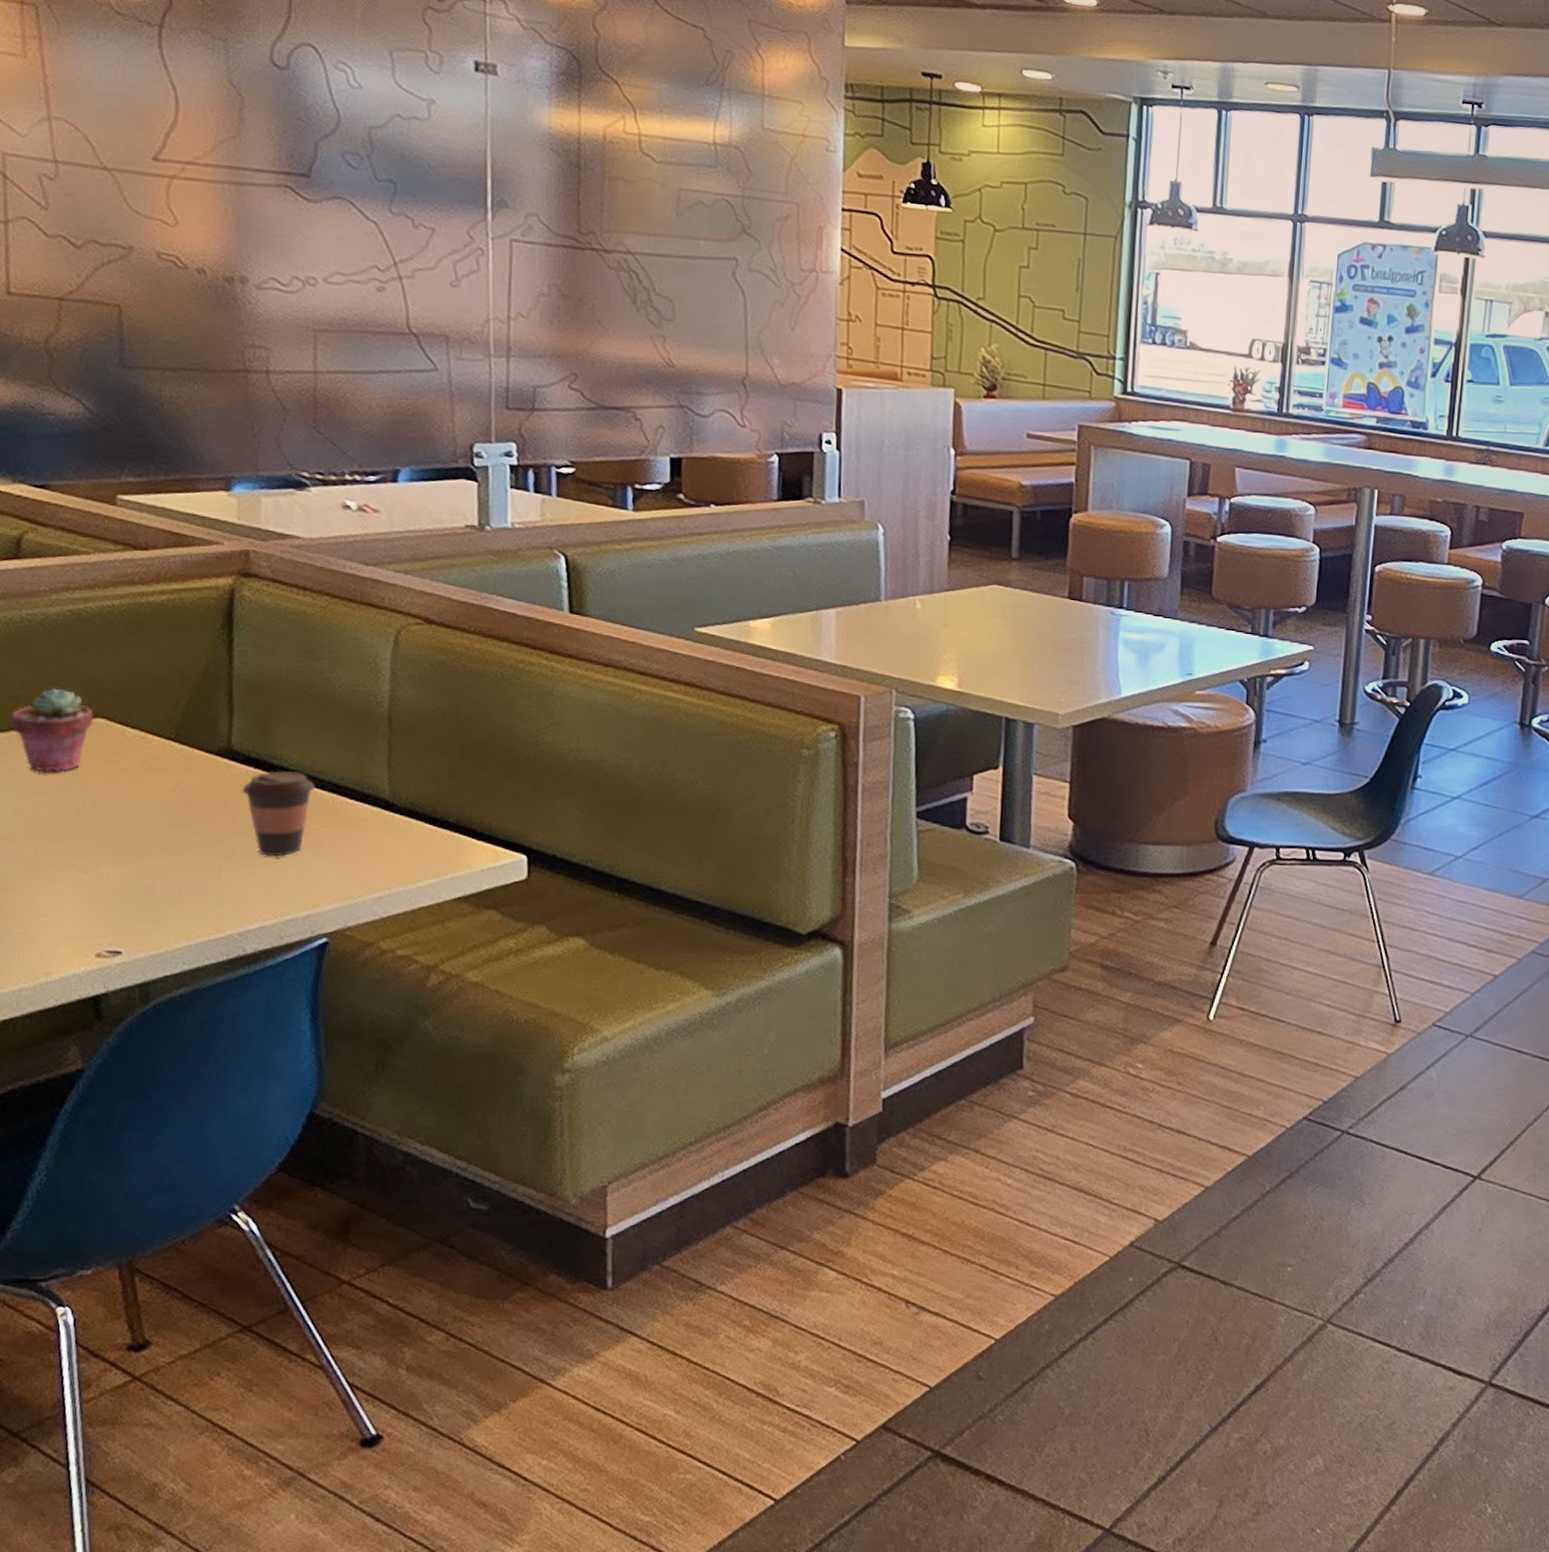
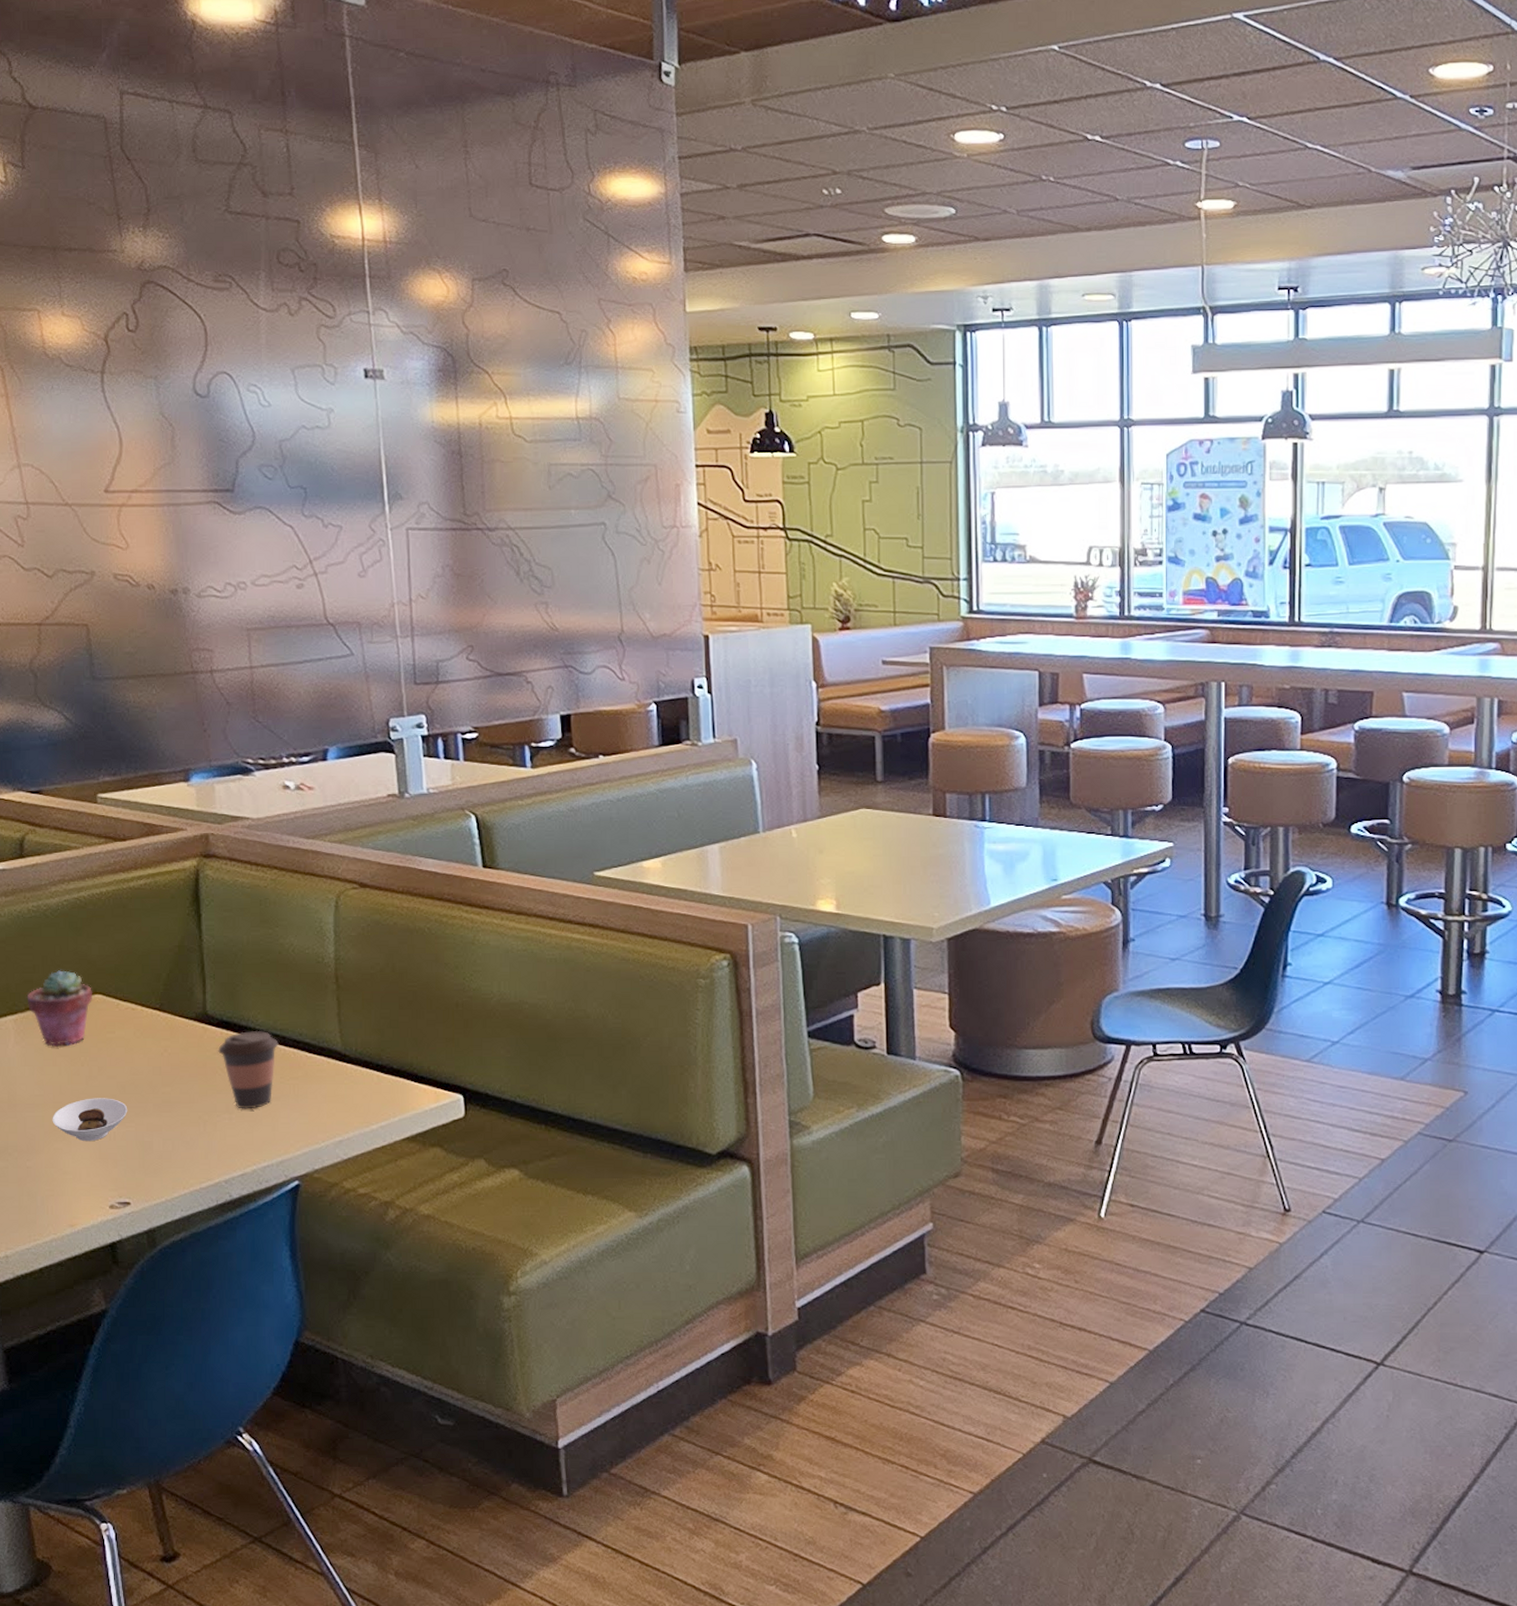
saucer: none [32,833,127,882] -> present [52,1098,128,1142]

